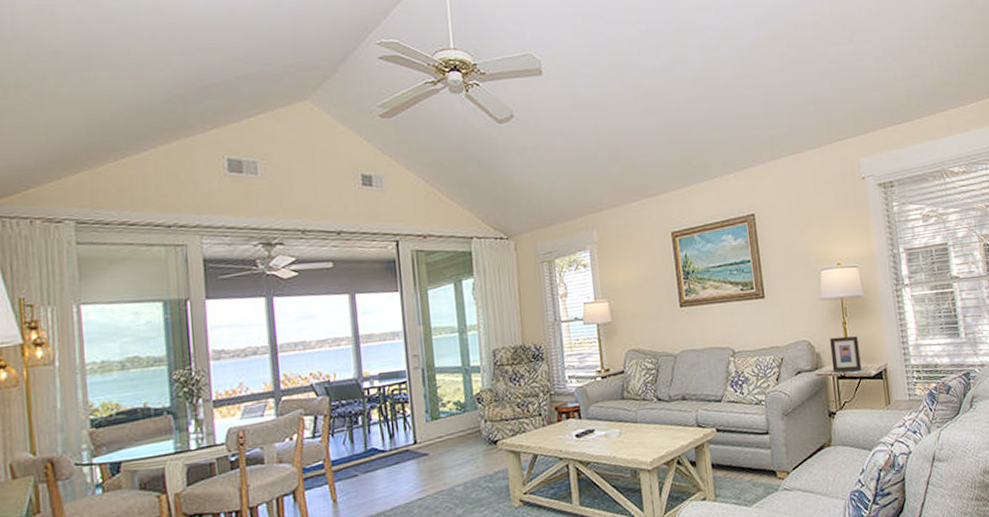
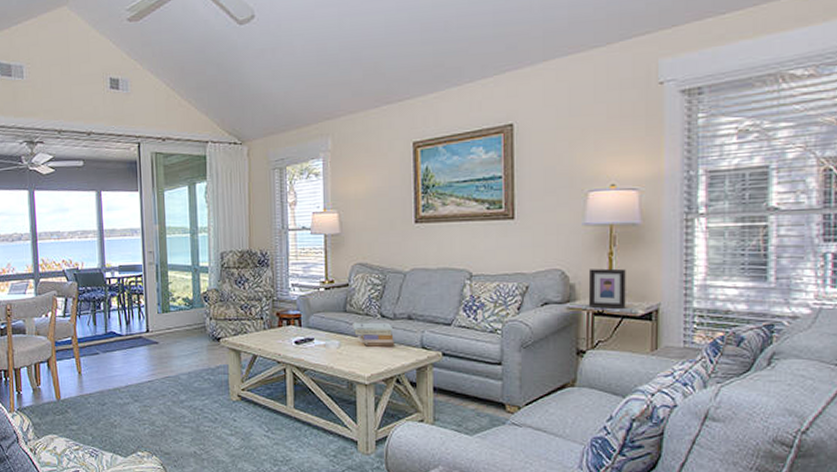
books: none [631,405,673,432] -> present [353,322,395,347]

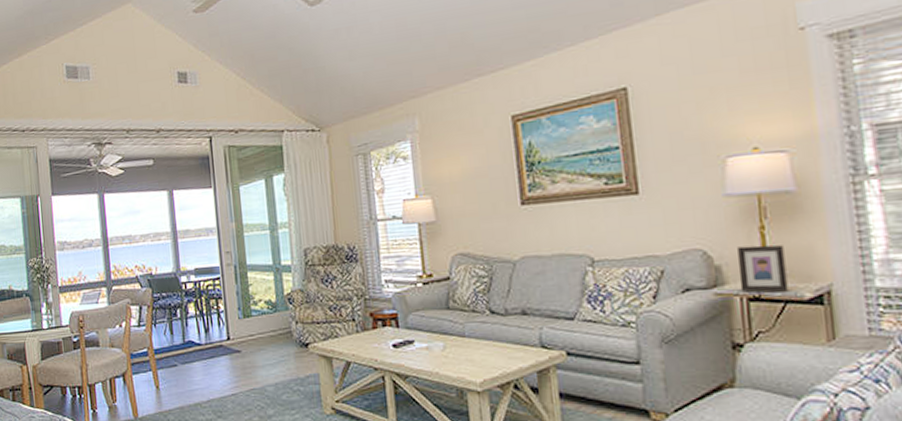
books: present [353,322,395,347] -> none [457,319,510,348]

